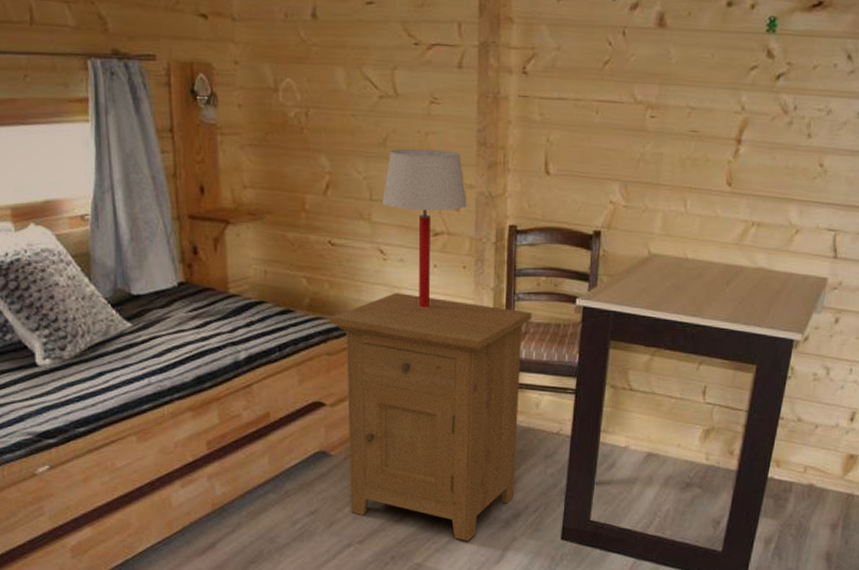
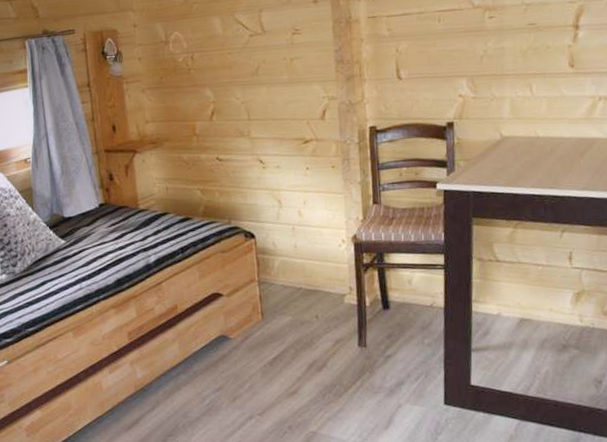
nightstand: present [329,293,532,541] -> none [221,194,398,409]
table lamp: present [382,148,468,308] -> none [258,71,332,206]

